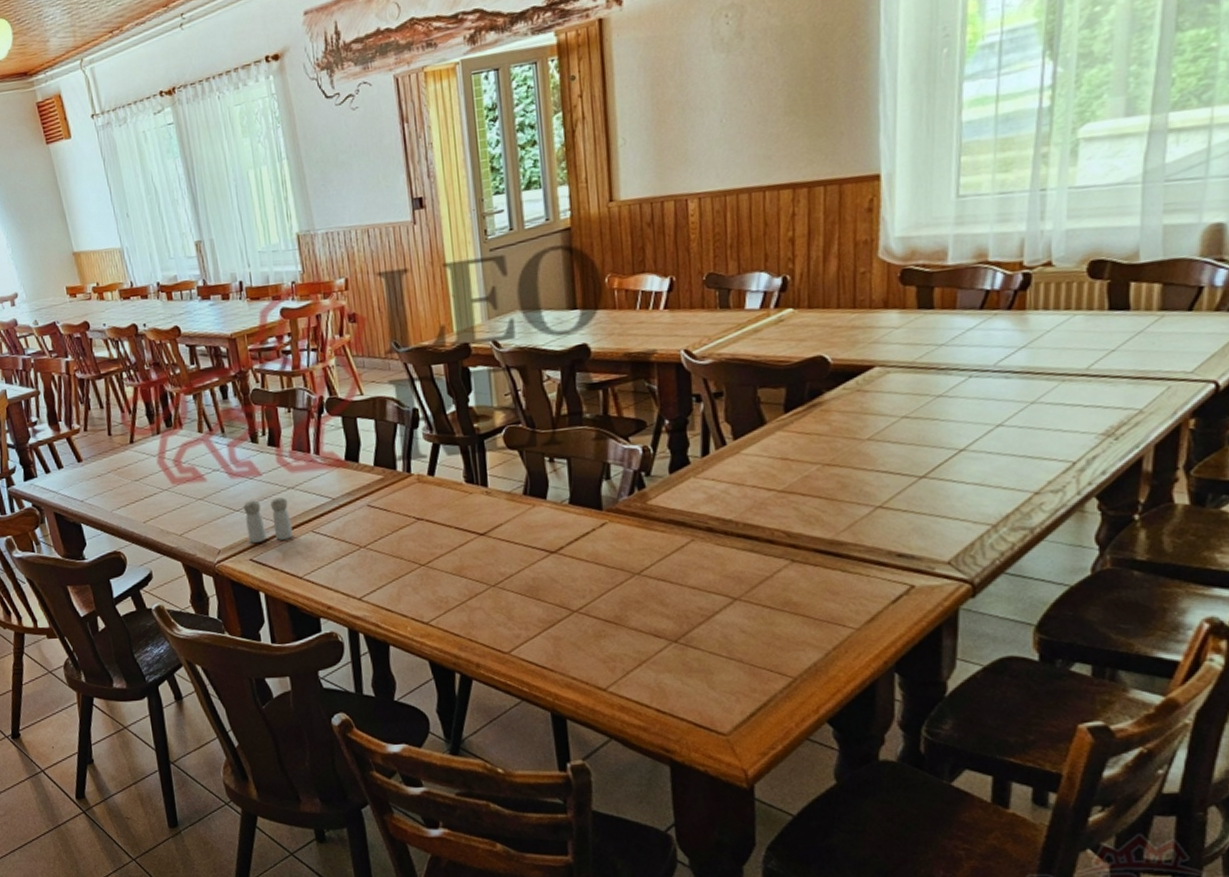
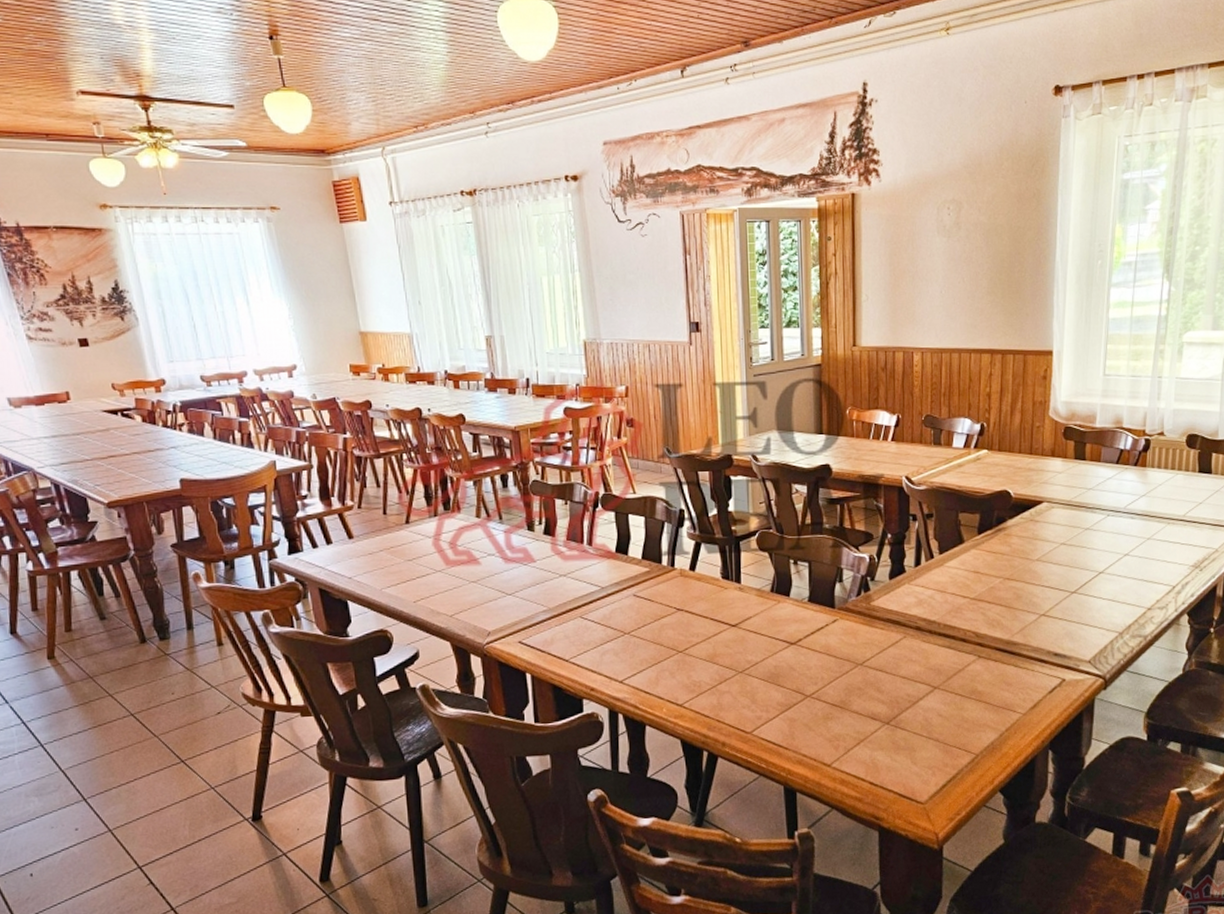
salt and pepper shaker: present [243,497,293,544] -> none [516,584,562,627]

